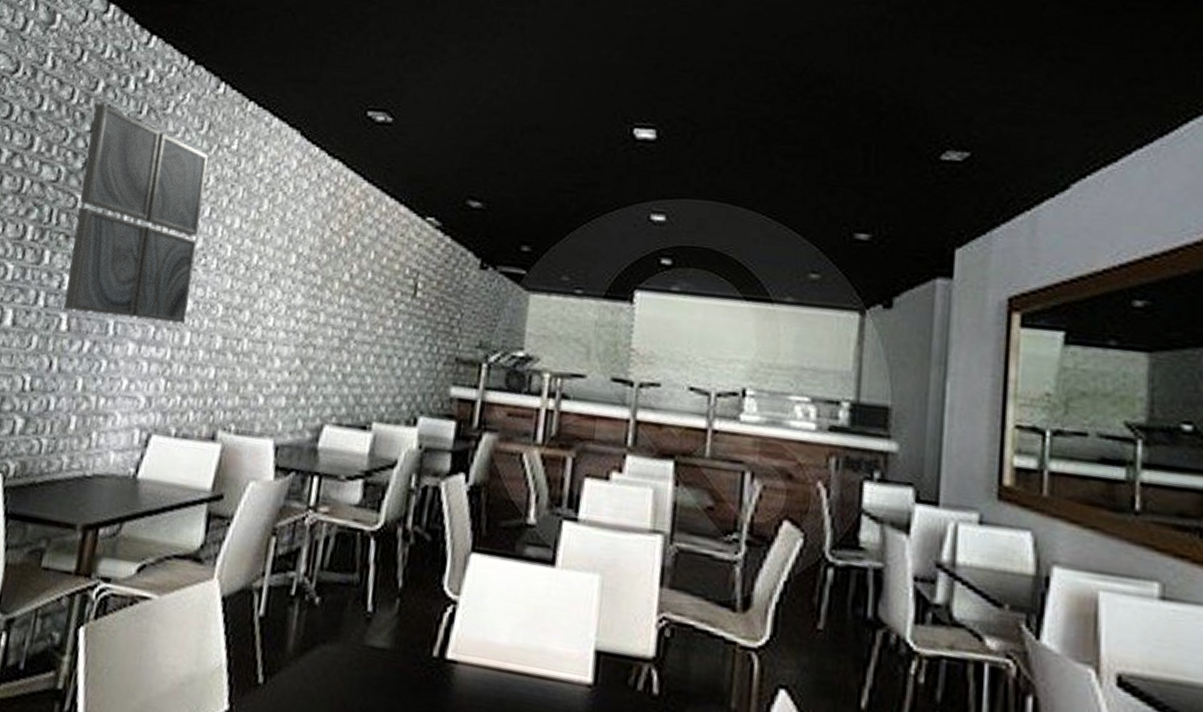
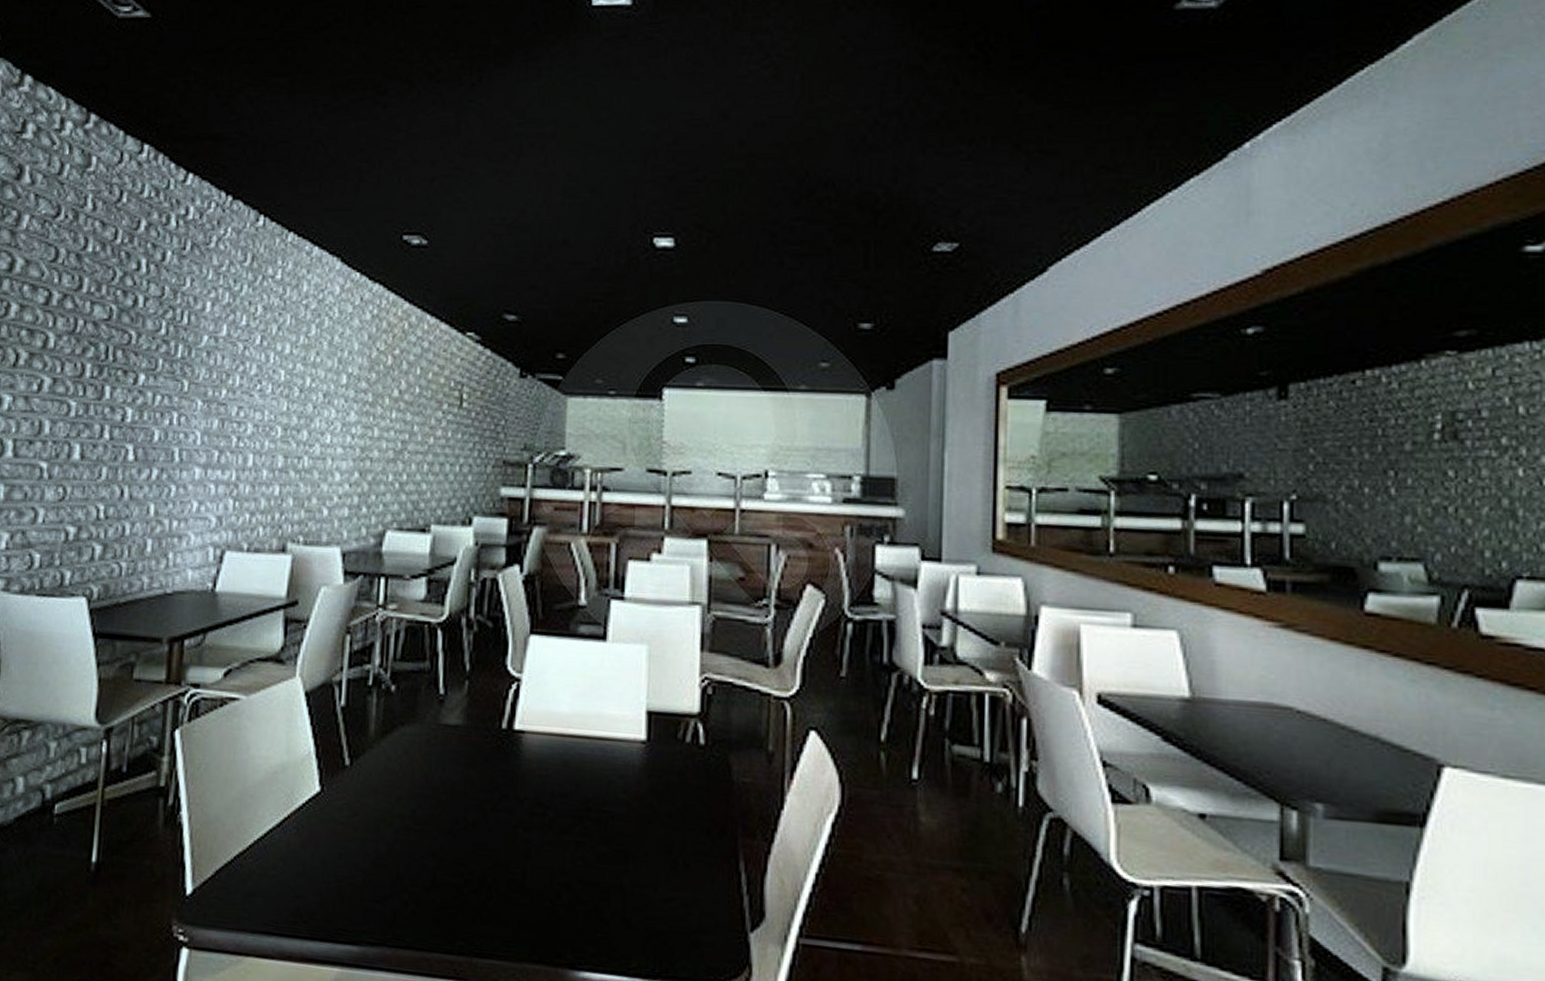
wall art: present [63,103,208,324] -> none [128,242,254,447]

